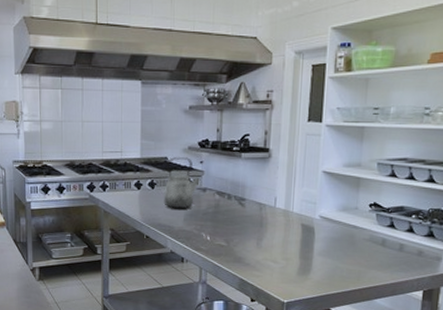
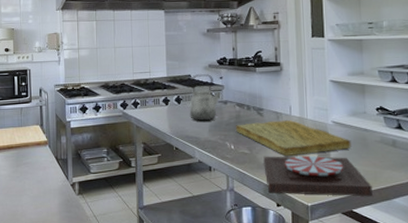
cutting board: none [213,212,338,251] -> present [235,120,352,157]
plate: none [241,249,354,295] -> present [263,156,373,196]

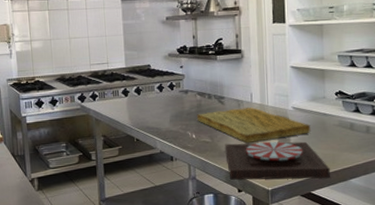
kettle: present [189,73,222,121] -> none [150,63,183,112]

